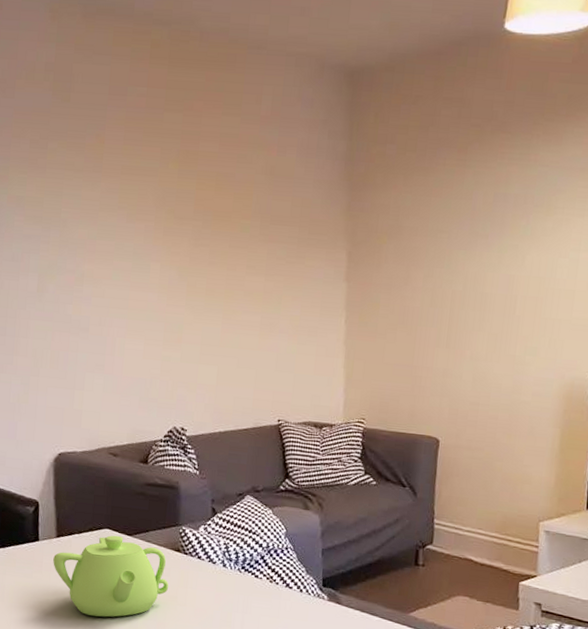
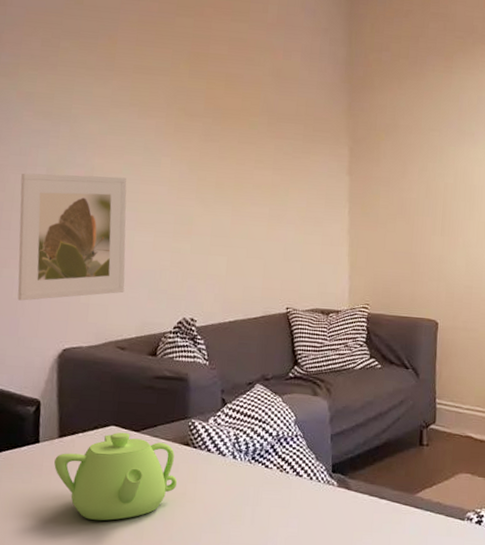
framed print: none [14,279,117,406] -> present [17,173,127,301]

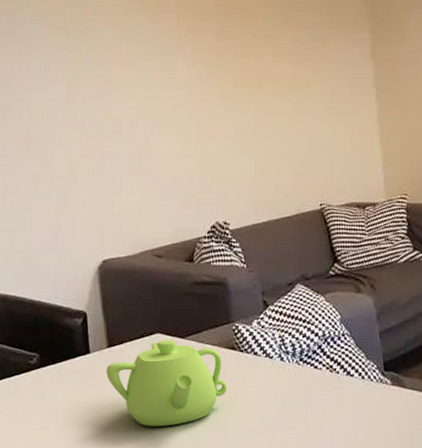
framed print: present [17,173,127,301] -> none [44,85,155,216]

